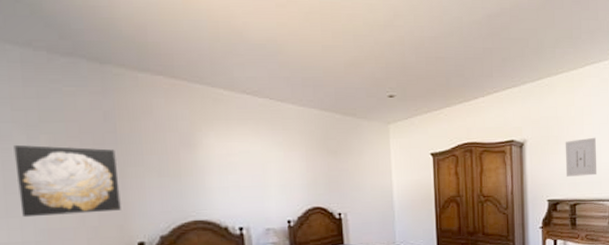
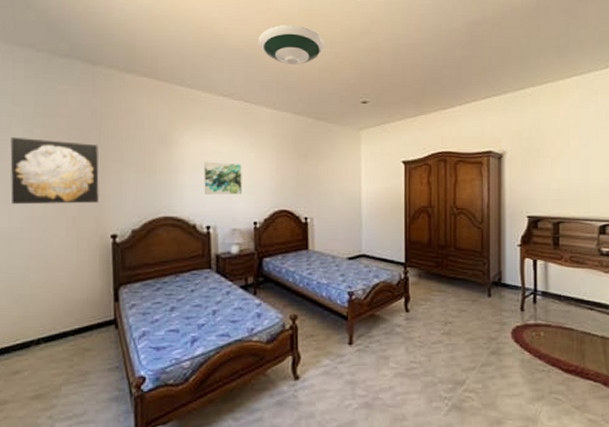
wall art: none [232,161,273,196] -> present [204,161,242,195]
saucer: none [280,18,349,59] -> present [258,25,325,65]
wall art: present [565,137,597,177] -> none [548,151,585,193]

